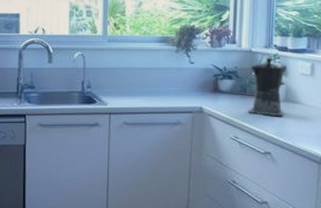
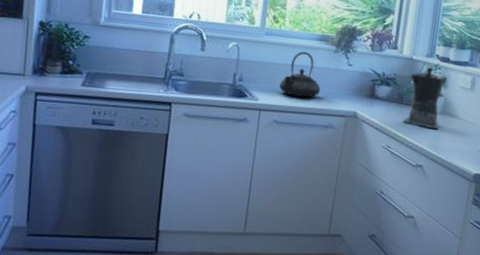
teapot: none [126,54,166,98] -> present [280,51,321,98]

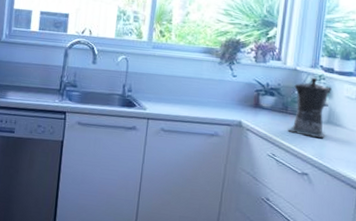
teapot: present [280,51,321,98] -> none [166,63,206,107]

